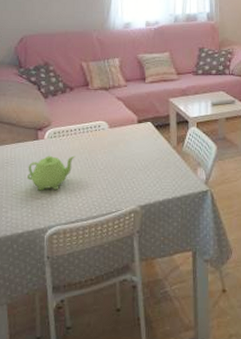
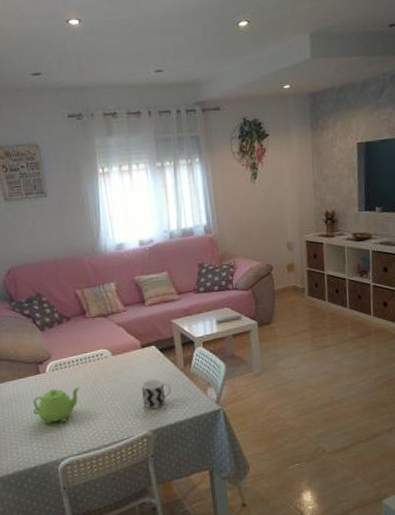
cup: none [134,155,162,184] -> present [142,379,171,409]

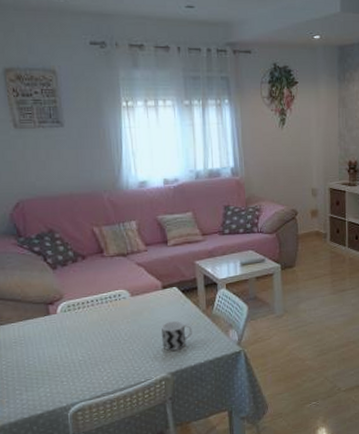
teakettle: present [33,386,81,425] -> none [41,328,95,369]

